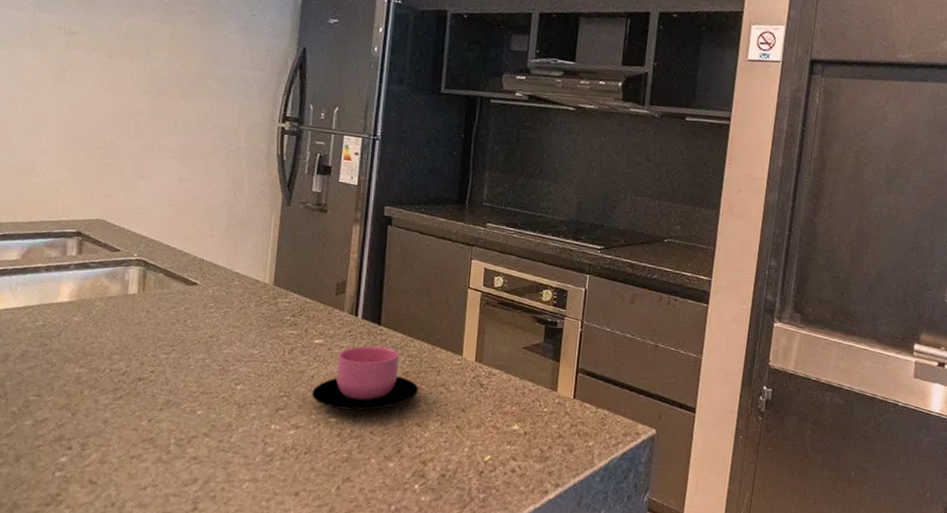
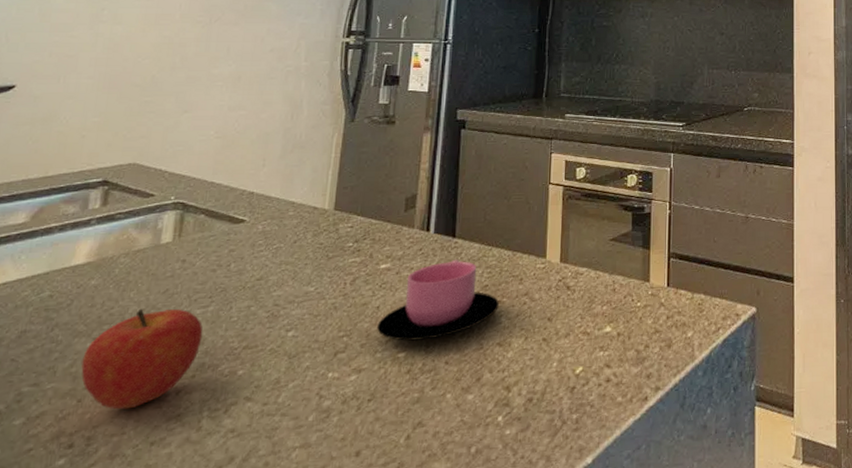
fruit: none [73,347,167,427] -> present [81,308,203,410]

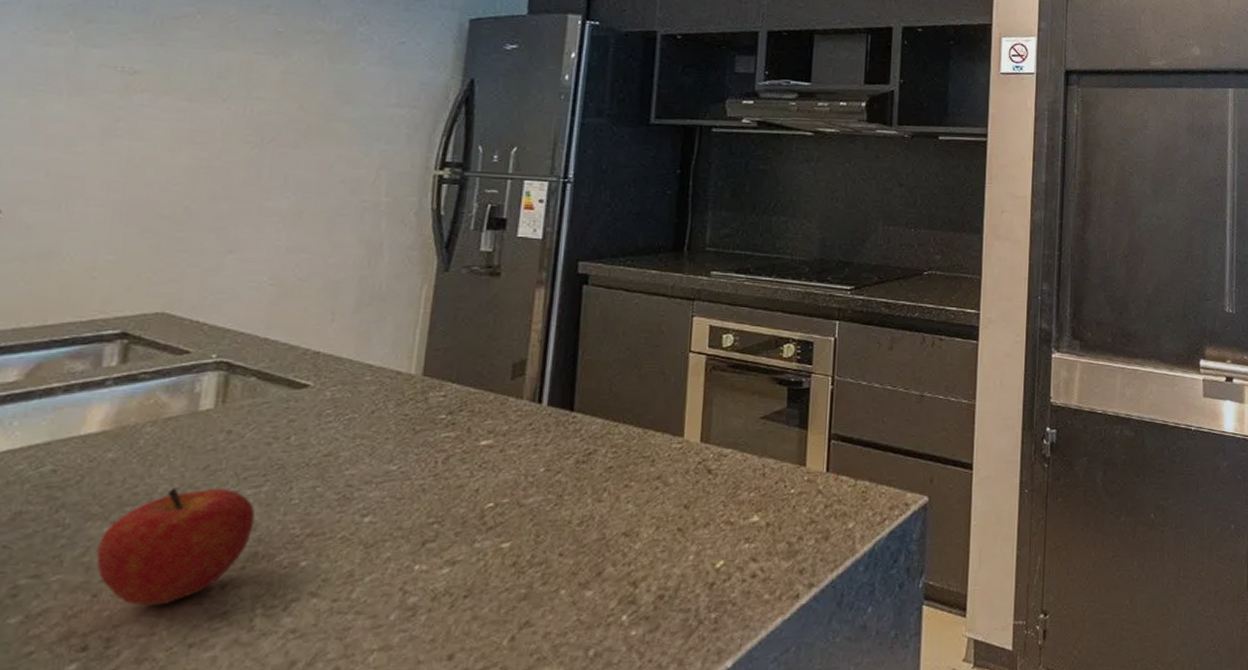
cup: present [377,259,499,341] -> none [475,436,626,529]

